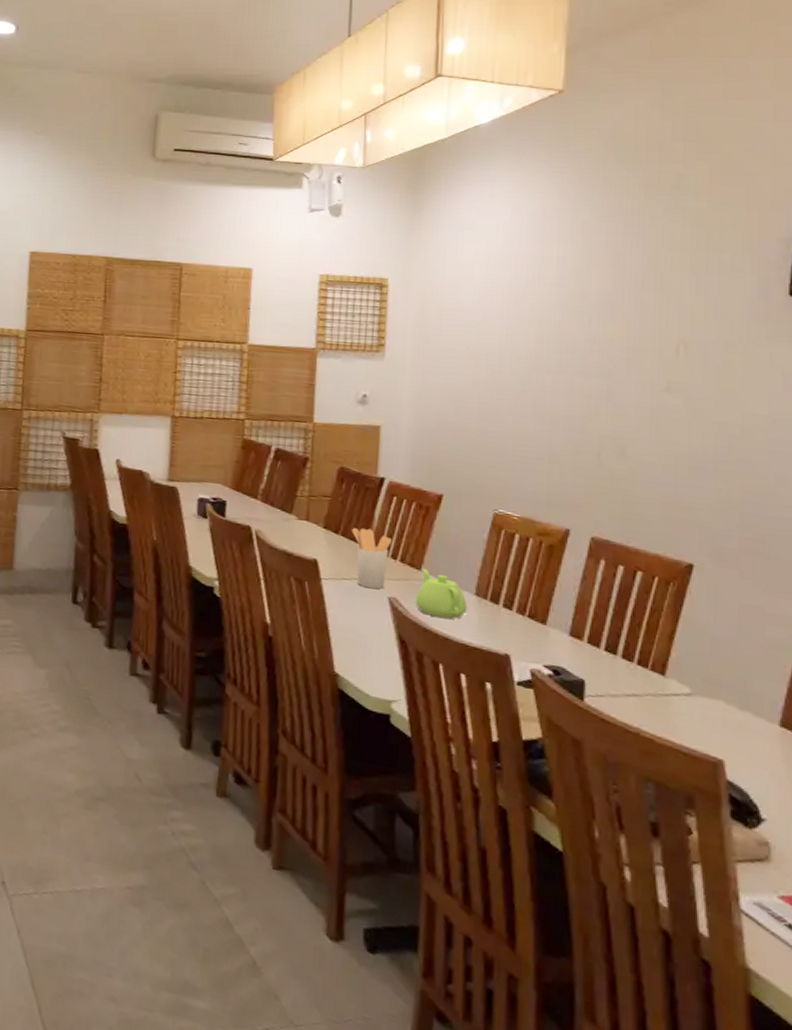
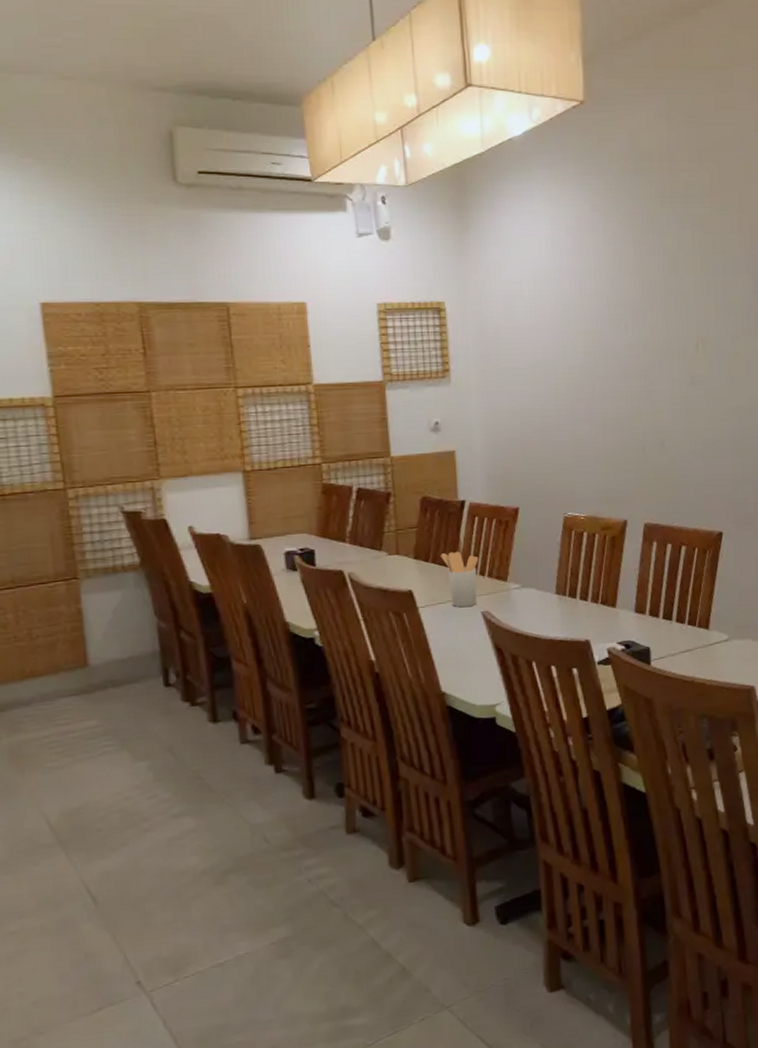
teapot: present [415,567,467,619] -> none [505,578,551,621]

